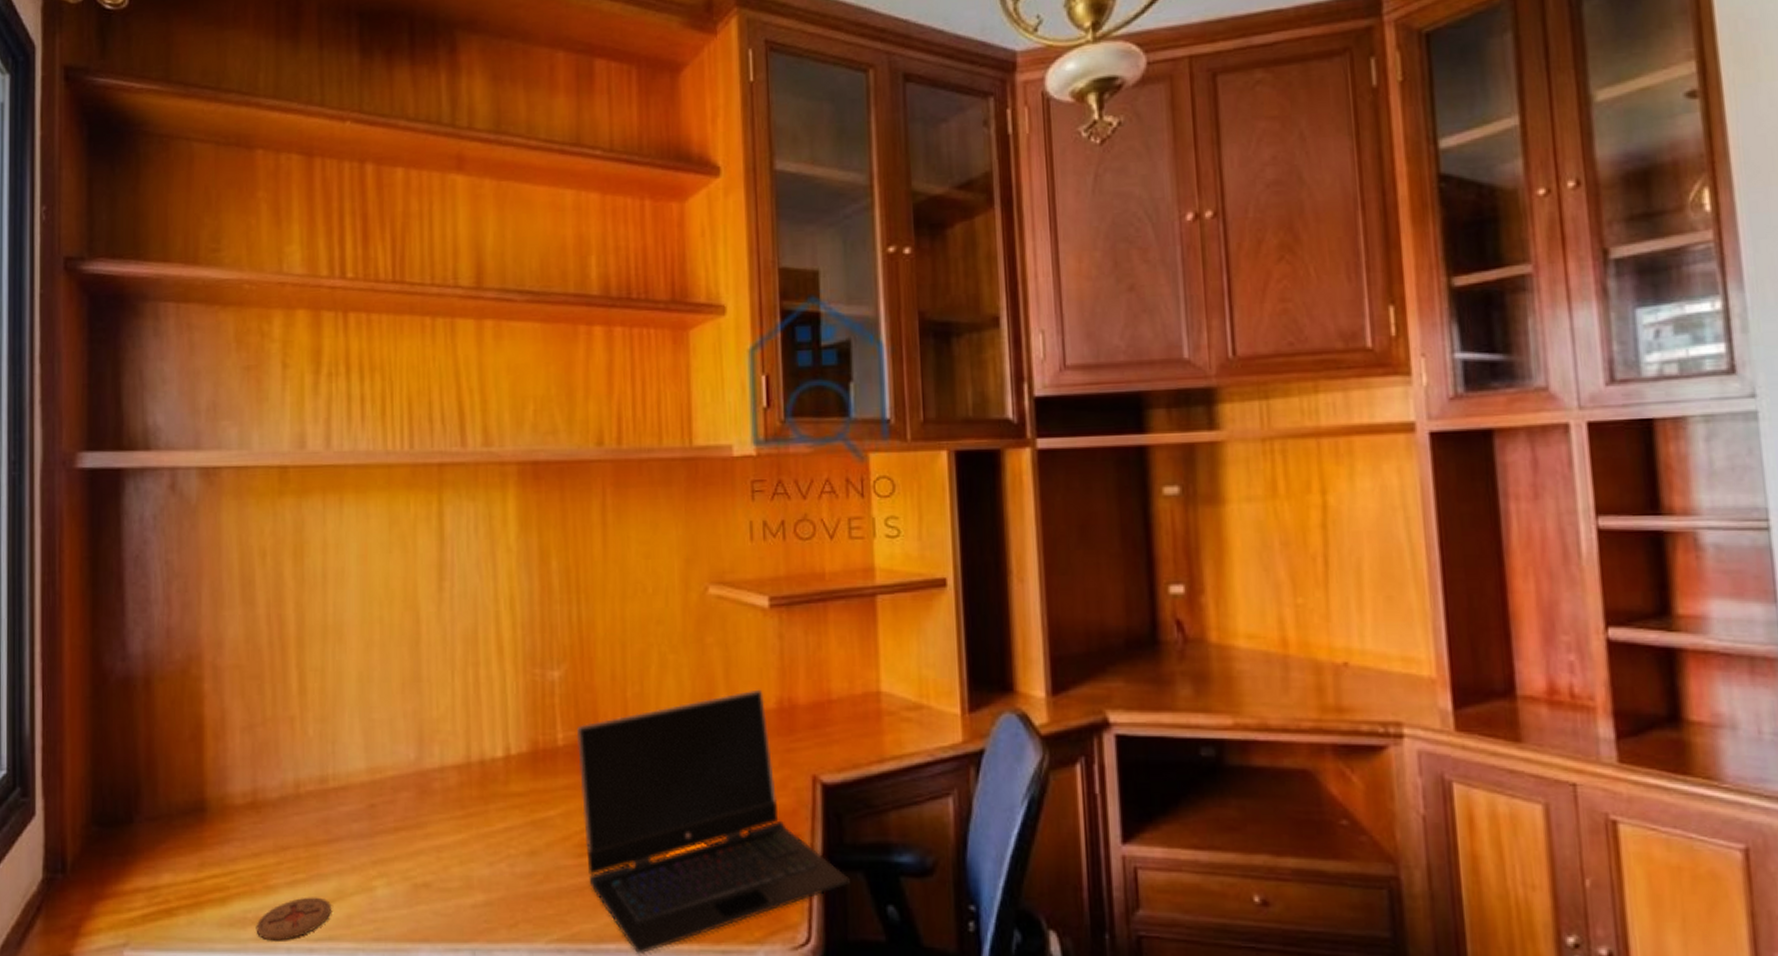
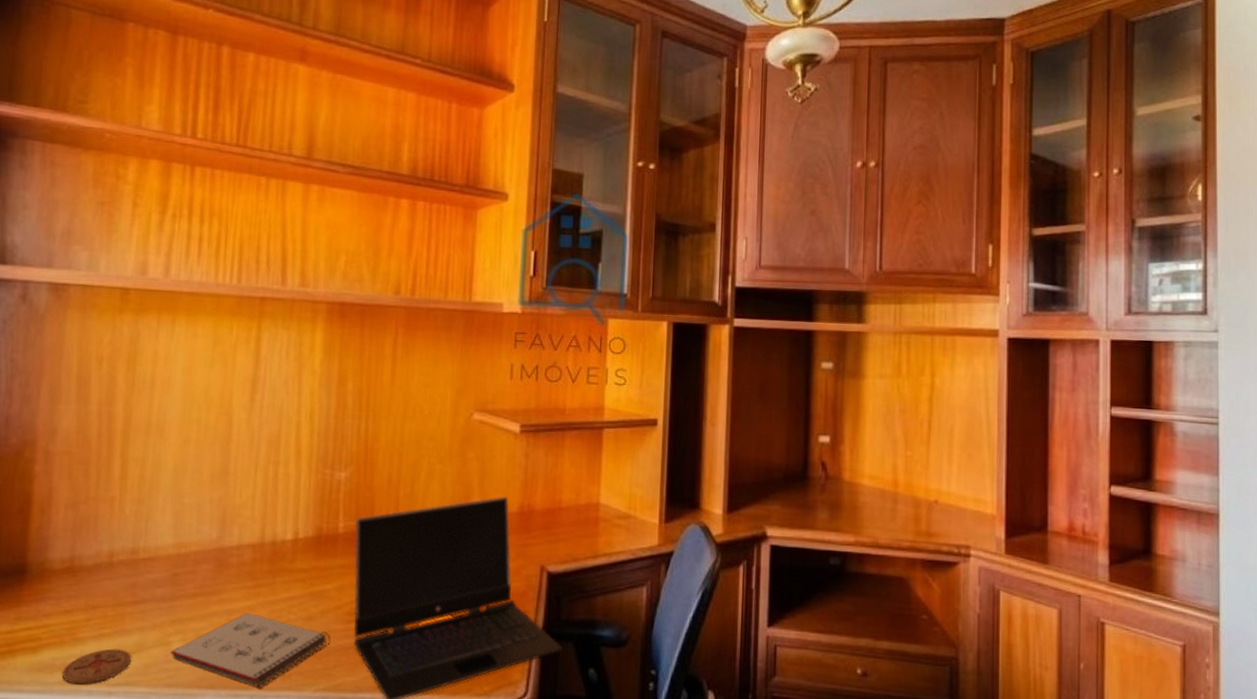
notepad: none [375,848,561,942] -> present [171,612,331,689]

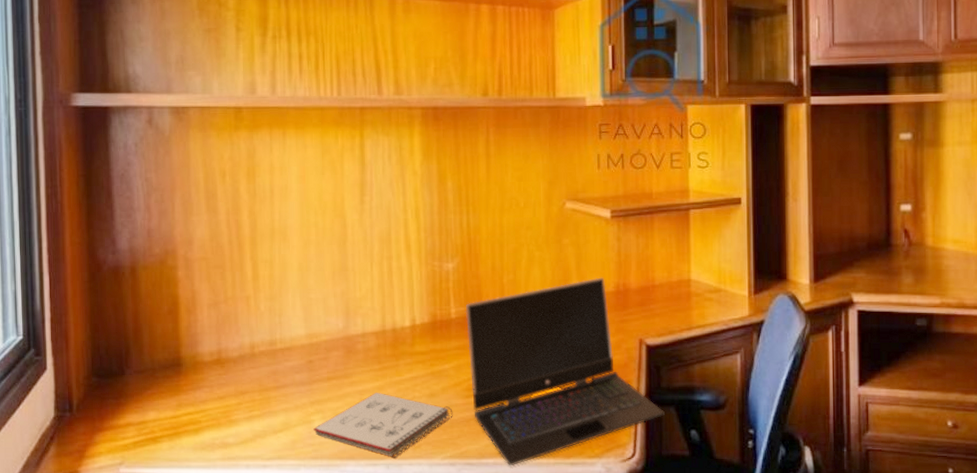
coaster: present [61,648,131,685] -> none [222,428,280,460]

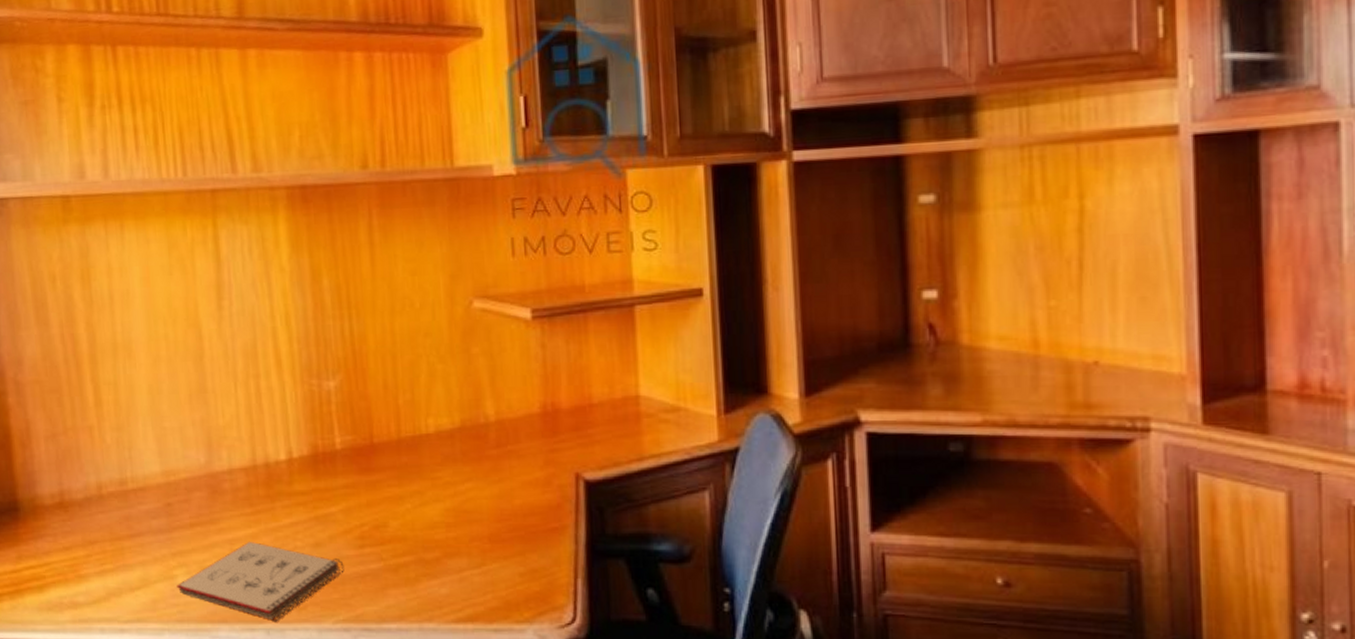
laptop computer: present [465,277,665,465] -> none [353,395,612,632]

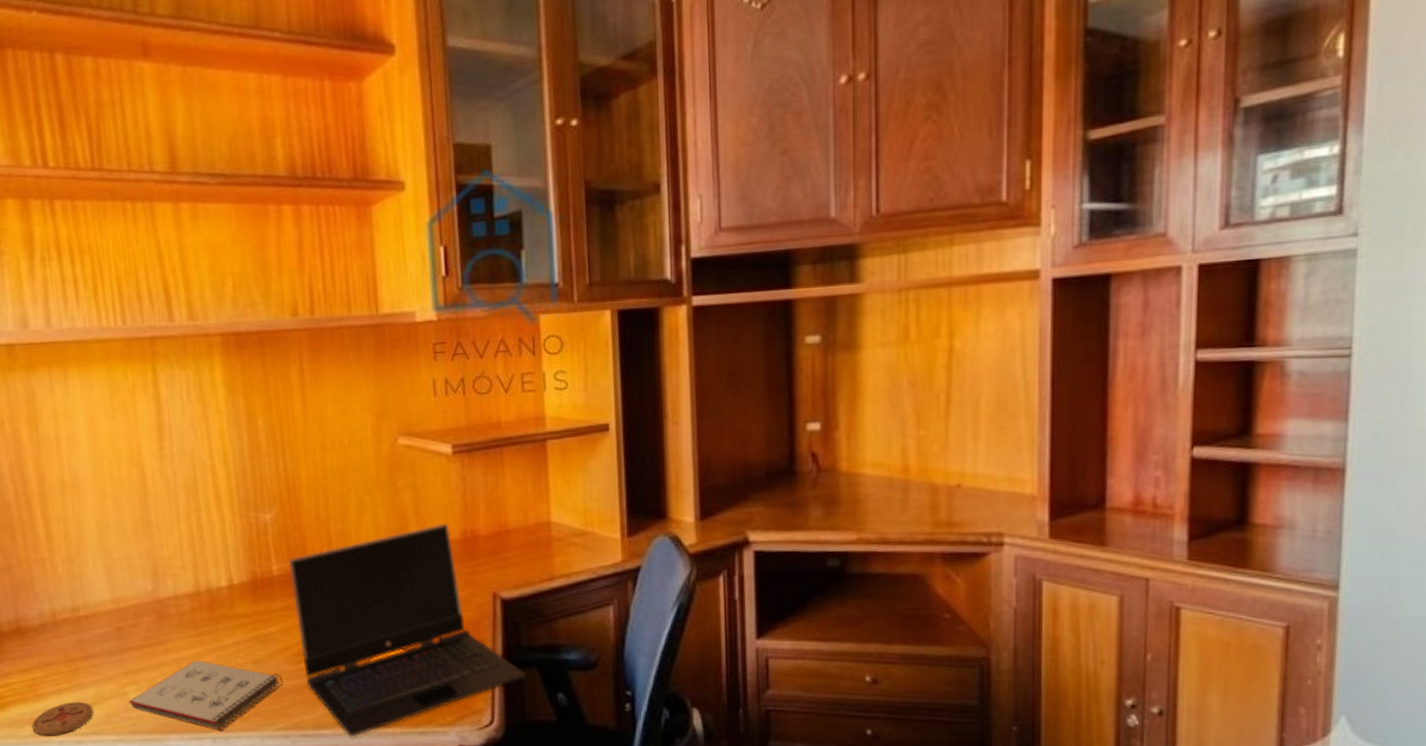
coaster: none [71,584,138,623] -> present [31,701,93,736]
laptop computer: none [353,395,612,632] -> present [288,523,526,736]

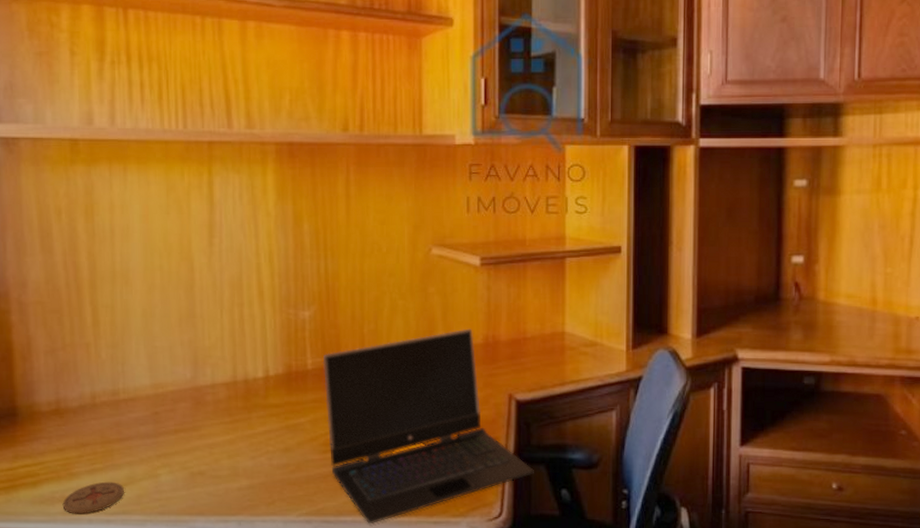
notepad: present [129,659,283,731] -> none [160,445,309,515]

